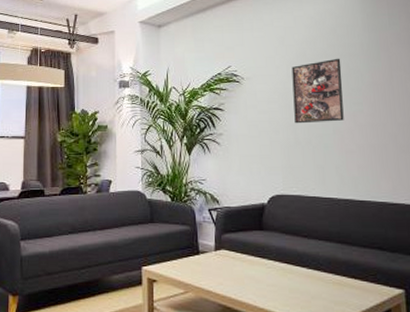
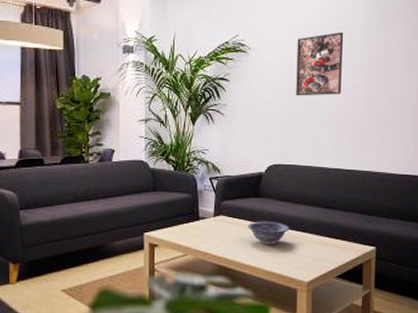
decorative bowl: none [252,256,300,284] -> present [247,221,289,245]

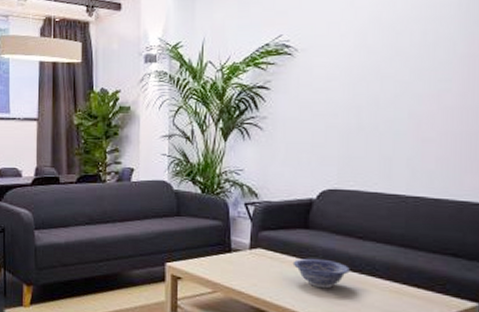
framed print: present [296,31,344,96] -> none [359,22,428,106]

